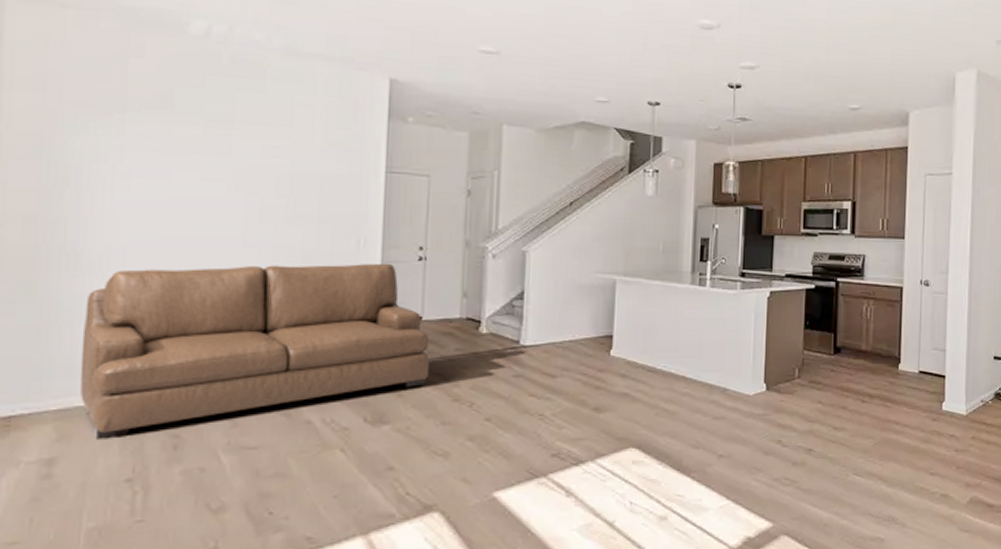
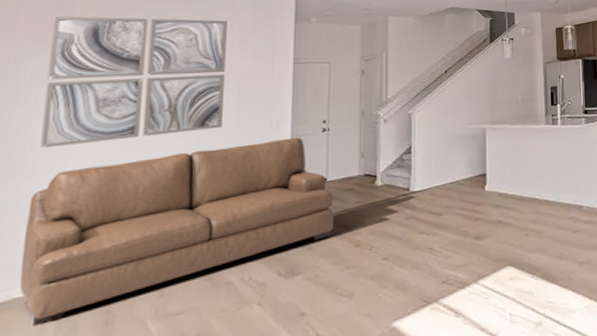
wall art: none [95,81,307,242] -> present [40,15,227,149]

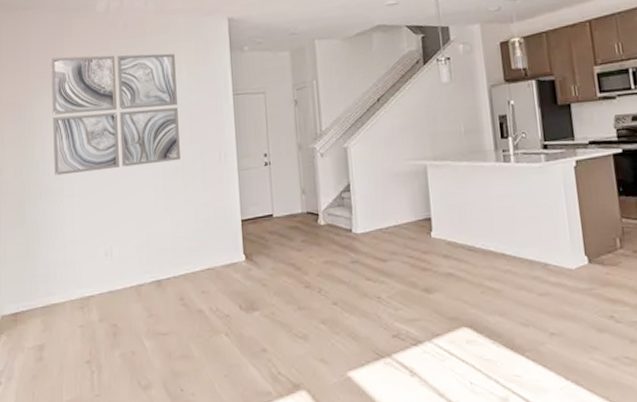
sofa: present [20,137,335,327] -> none [52,170,284,329]

